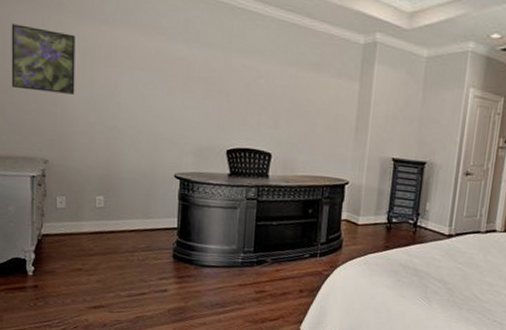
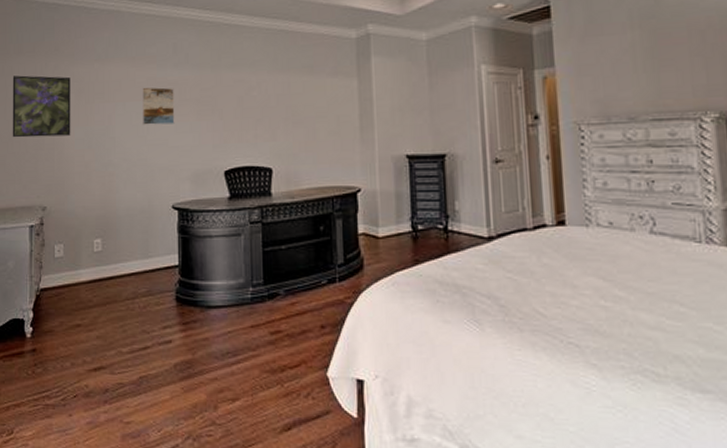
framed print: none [149,58,183,99] -> present [142,87,175,125]

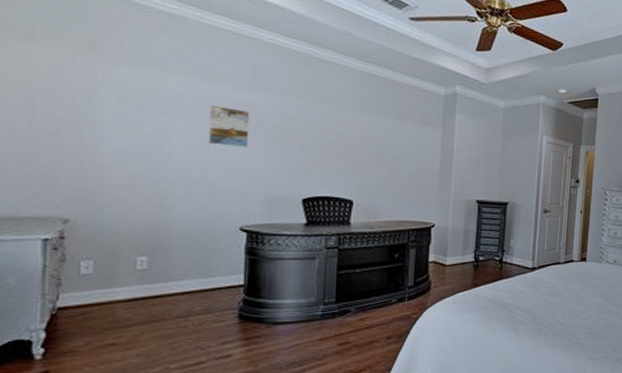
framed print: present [12,75,71,138] -> none [16,63,111,144]

